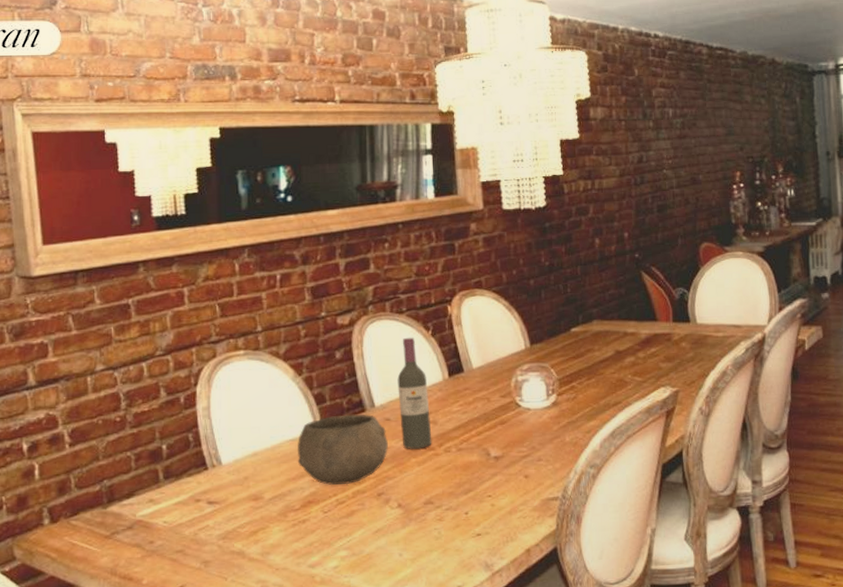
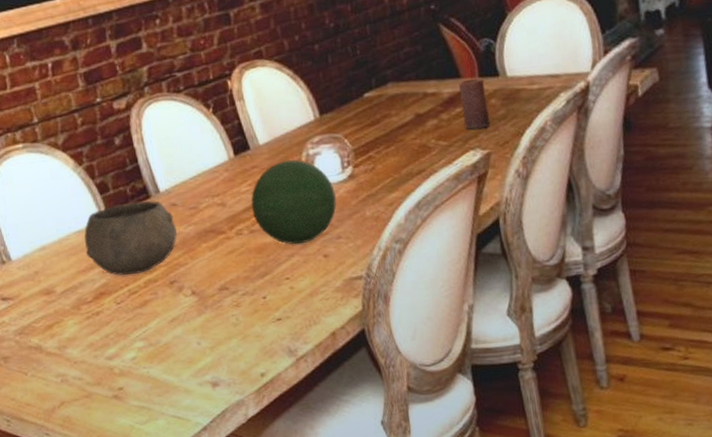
wine bottle: present [397,337,432,449] -> none [180,116,222,234]
decorative orb: none [461,384,540,465] -> present [251,159,337,245]
candle: none [655,322,681,368] -> present [459,78,491,129]

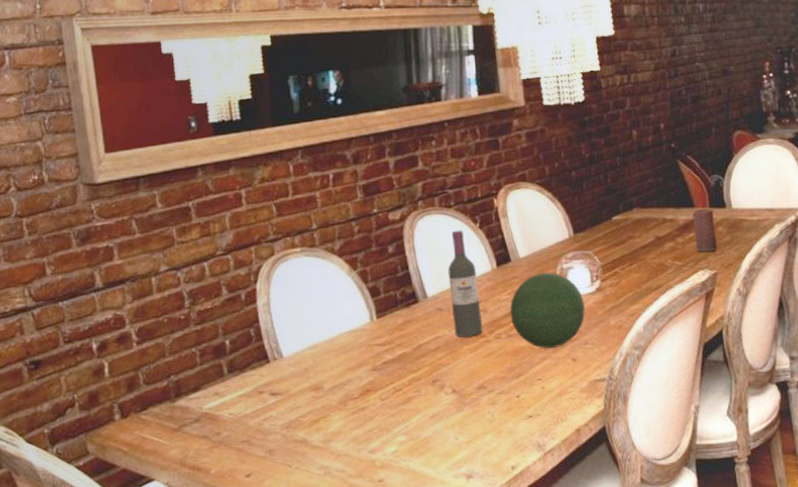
bowl: present [84,200,177,276] -> none [355,305,442,374]
wine bottle: none [180,116,222,234] -> present [448,230,483,337]

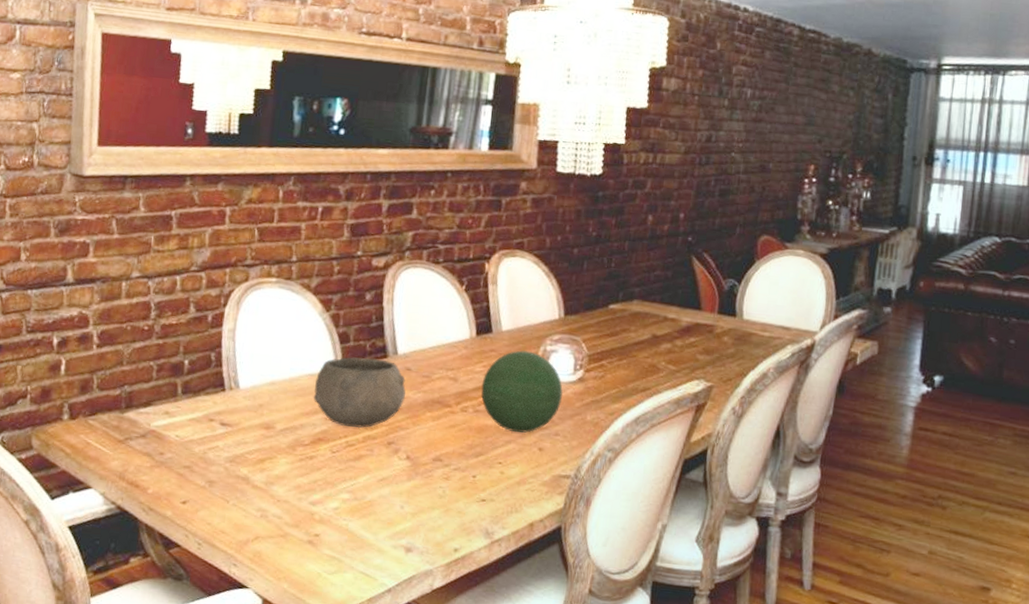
bowl: none [355,305,442,374] -> present [313,357,406,428]
wine bottle: present [448,230,483,337] -> none [420,289,454,404]
candle: present [693,208,718,252] -> none [695,313,722,361]

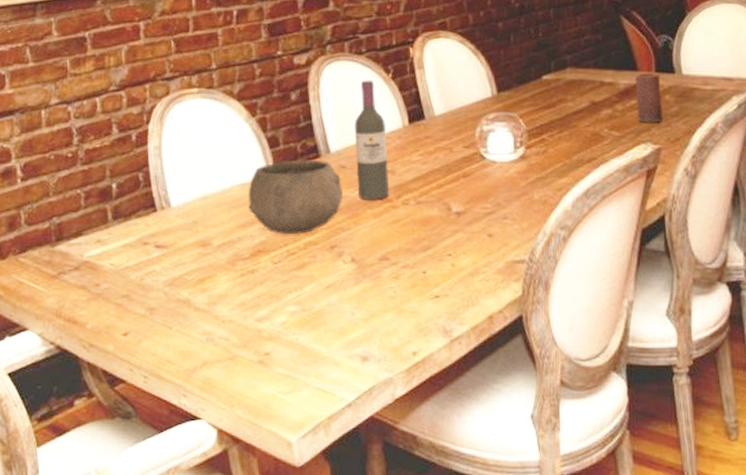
wine bottle: none [420,289,454,404] -> present [354,80,390,200]
decorative orb: present [481,350,564,433] -> none [420,134,507,221]
candle: none [695,313,722,361] -> present [635,73,664,123]

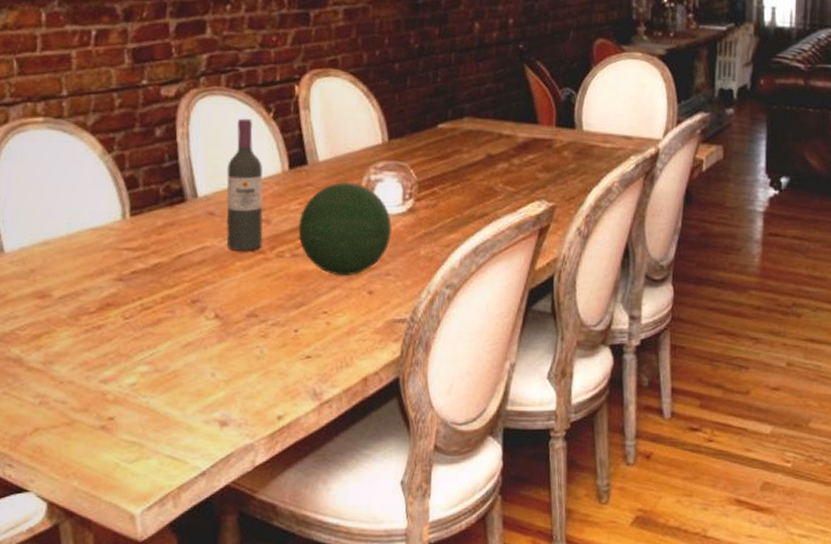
bowl: present [248,160,344,234] -> none [97,203,210,286]
decorative orb: none [420,134,507,221] -> present [298,182,393,276]
candle: present [635,73,664,123] -> none [534,126,561,179]

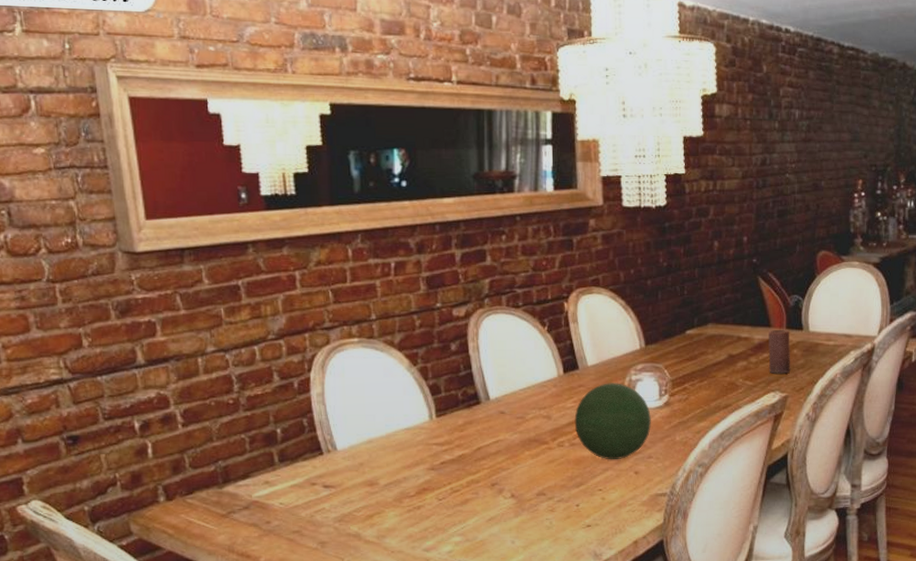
wine bottle: present [226,118,263,251] -> none [512,332,546,442]
candle: none [534,126,561,179] -> present [768,329,791,374]

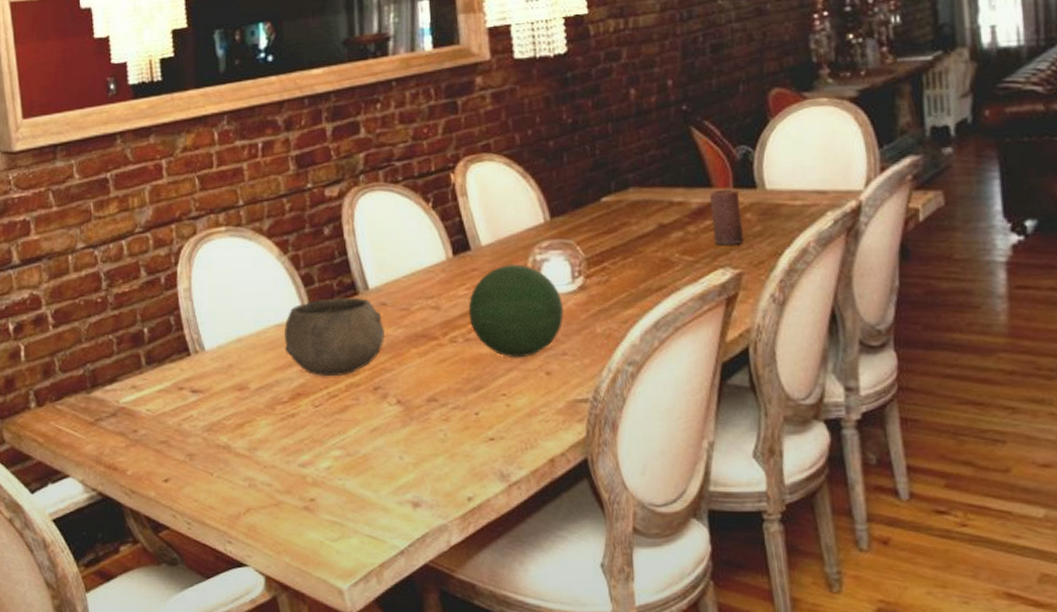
bowl: none [412,406,503,474] -> present [284,297,385,376]

